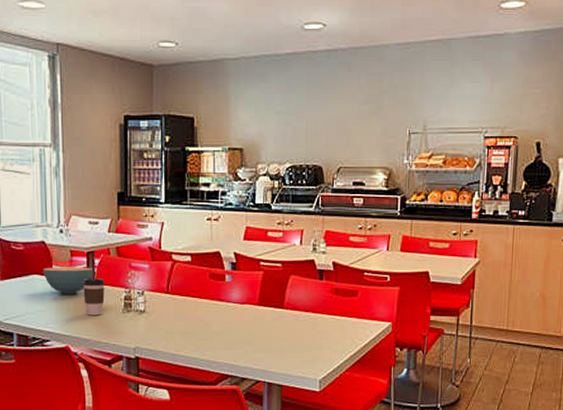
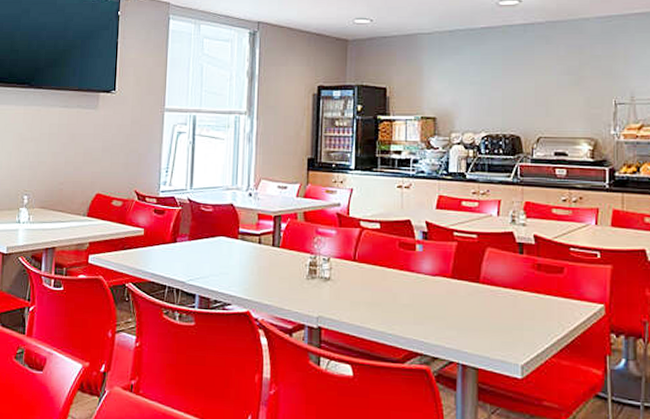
cereal bowl: present [43,267,94,295] -> none [229,229,280,258]
coffee cup: present [82,278,106,316] -> none [267,242,291,281]

